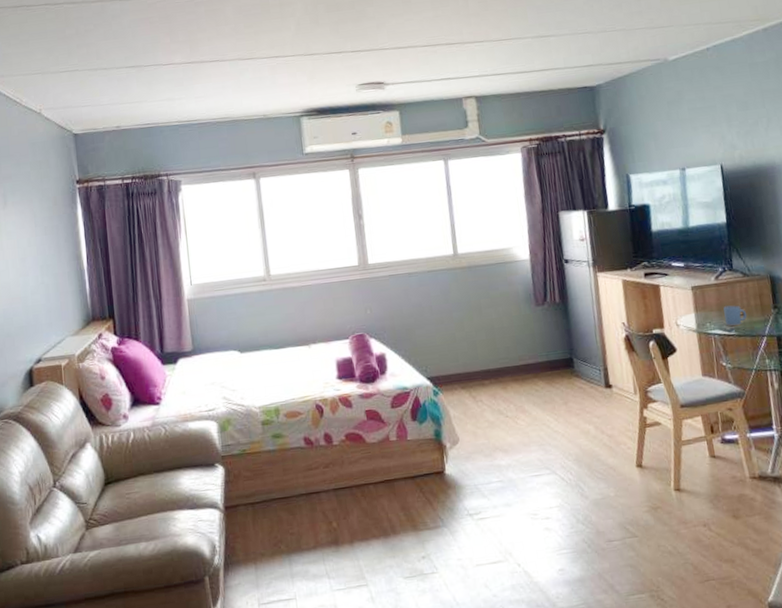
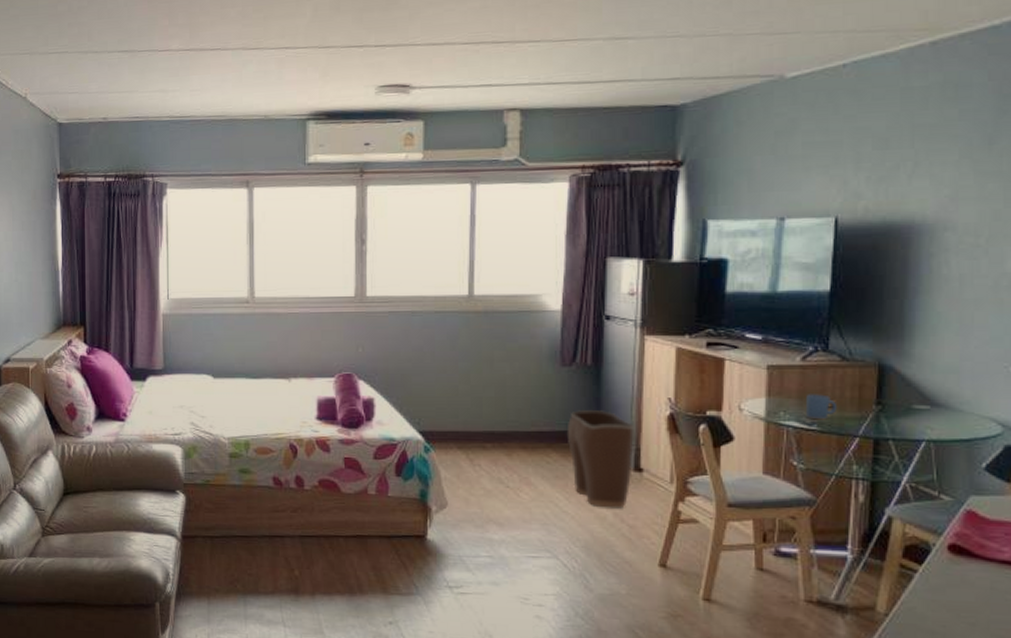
laundry basket: none [547,339,605,423] -> present [566,410,634,509]

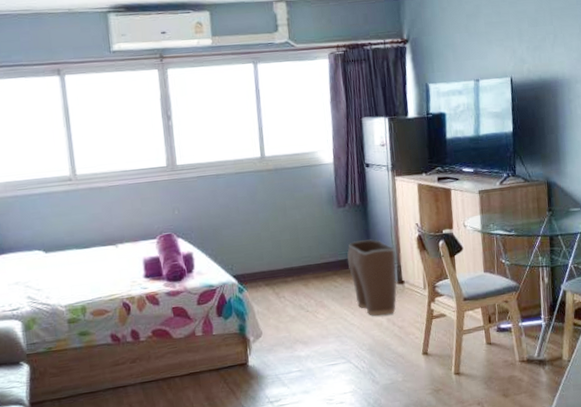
mug: present [806,394,838,420] -> none [505,208,526,228]

